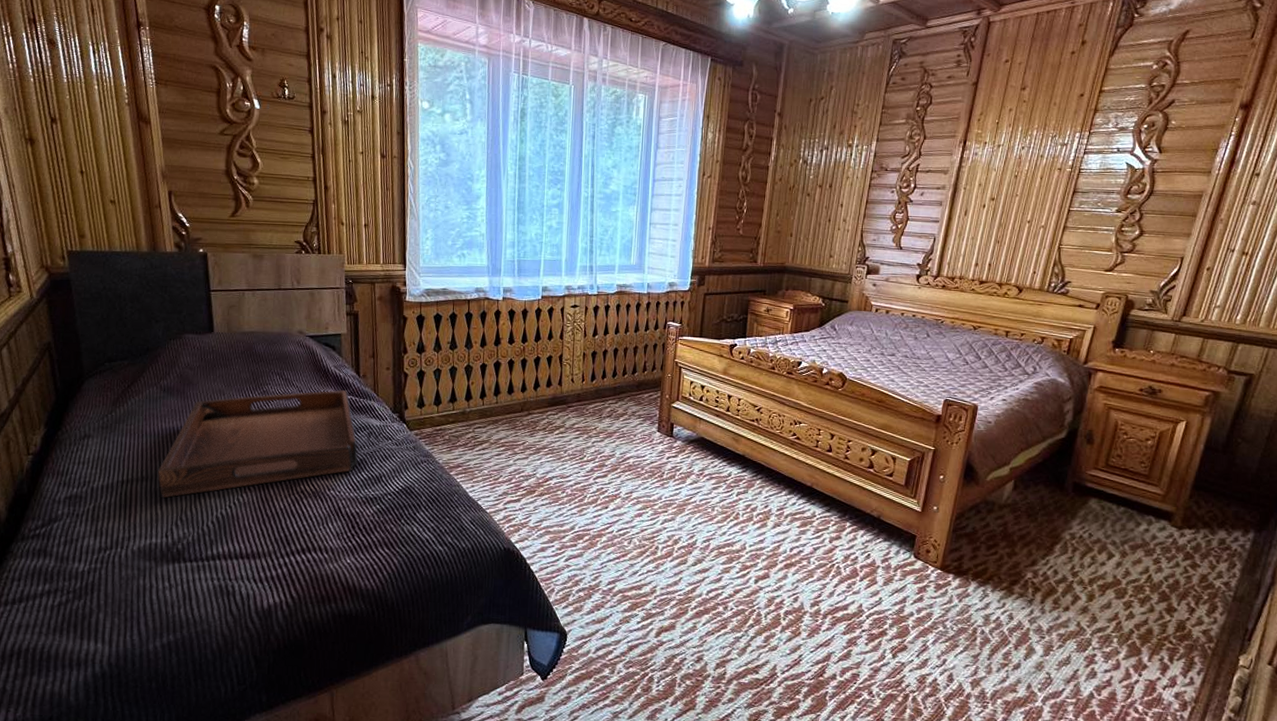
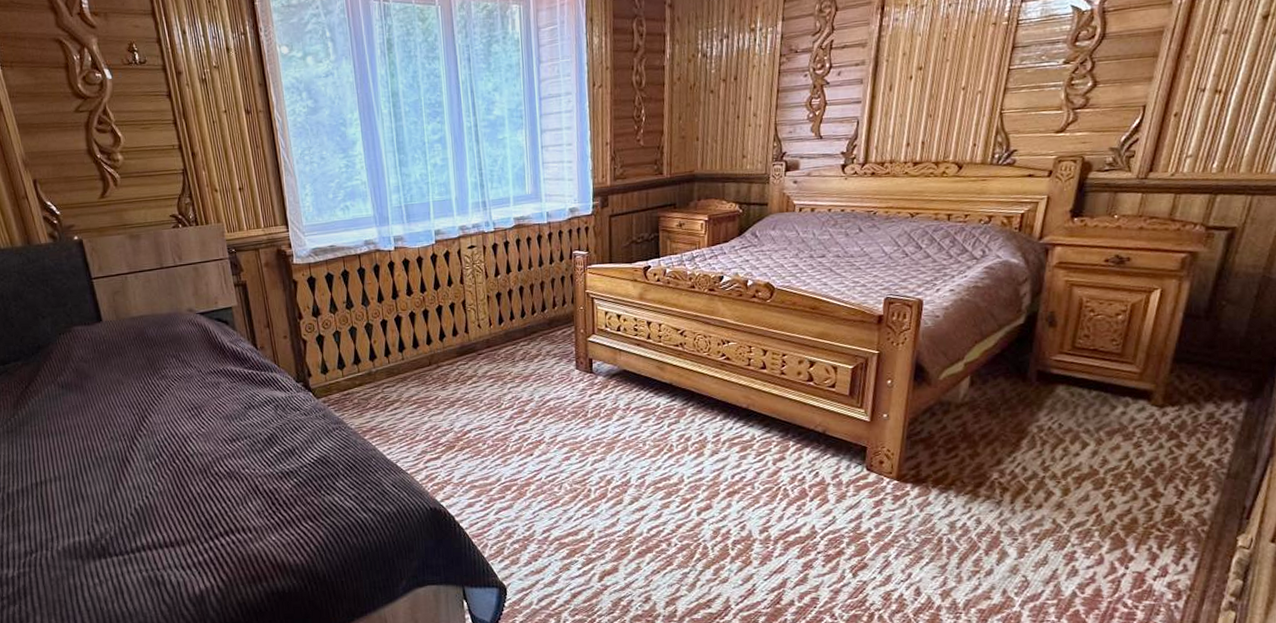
serving tray: present [158,389,358,498] -> none [70,364,269,495]

